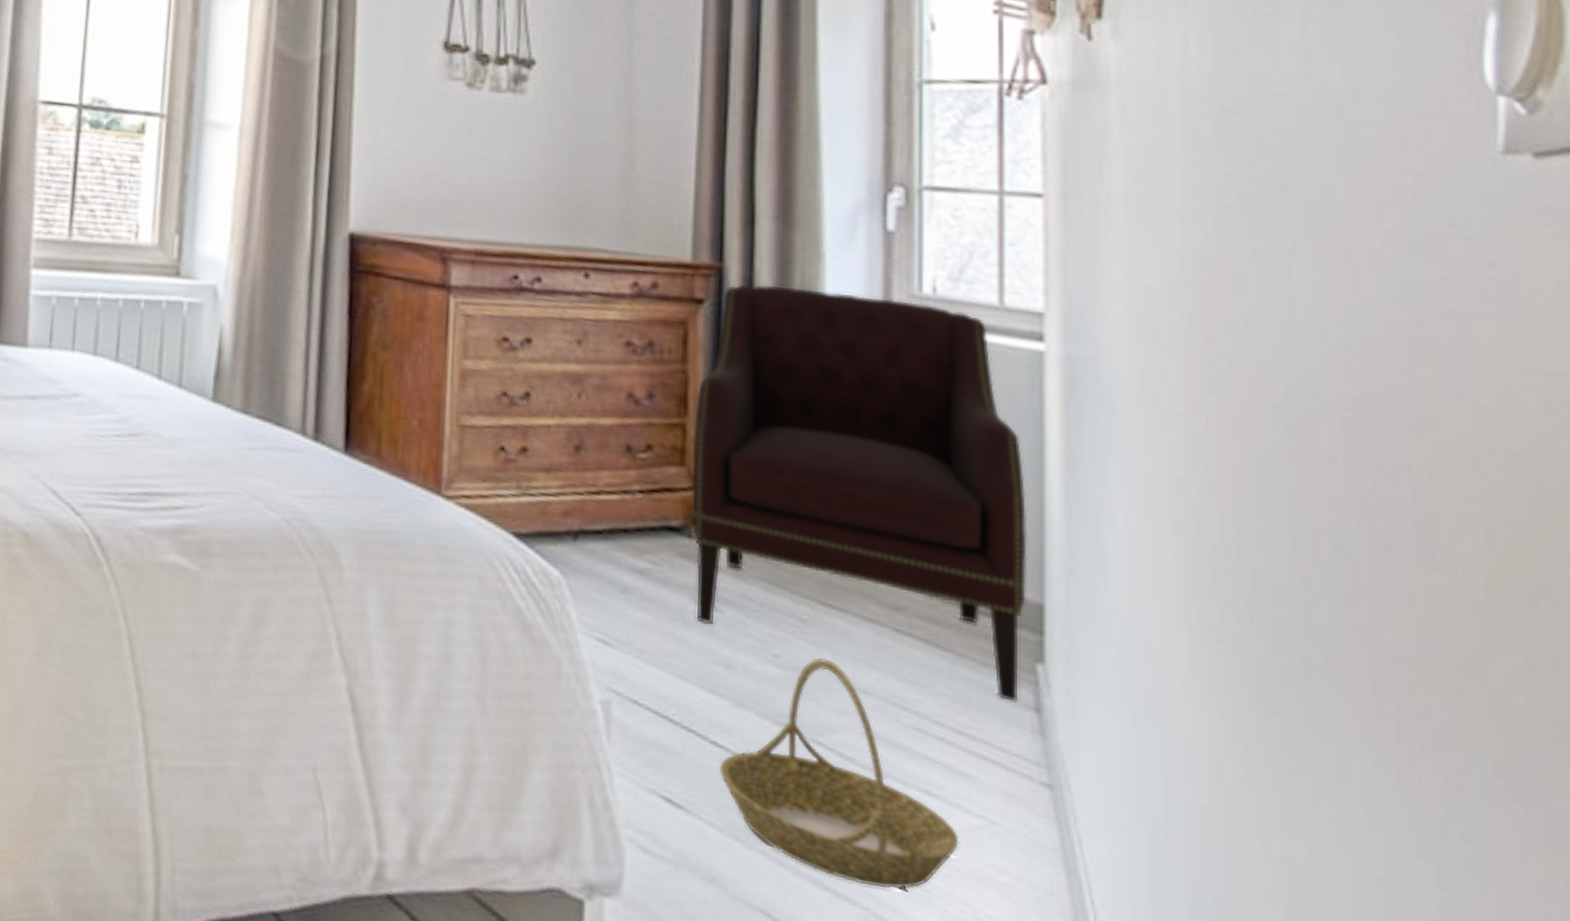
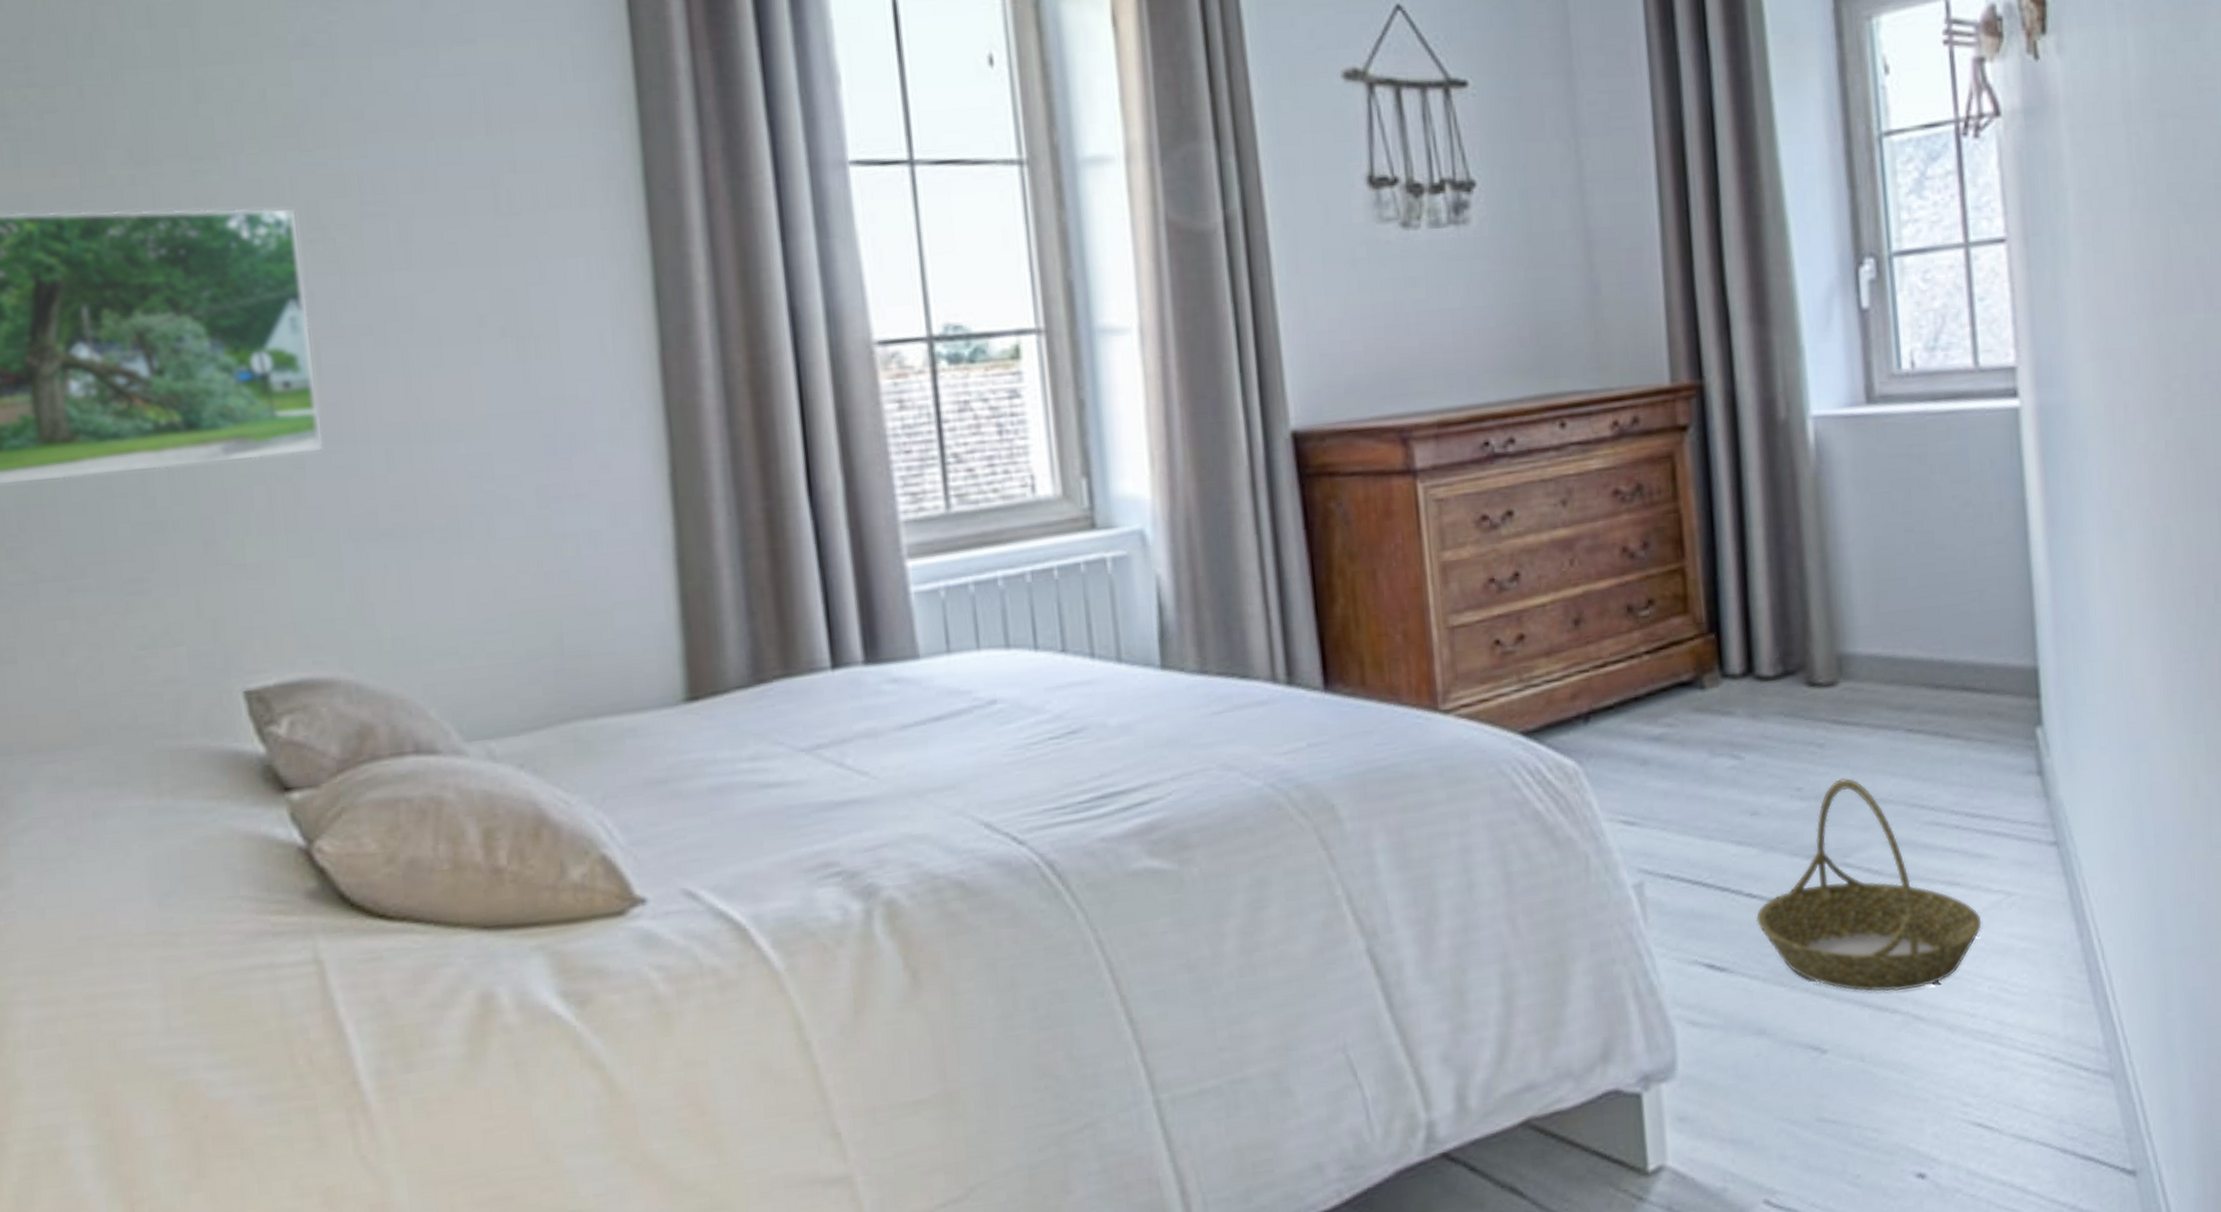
armchair: present [691,283,1027,704] -> none [1691,380,2023,777]

